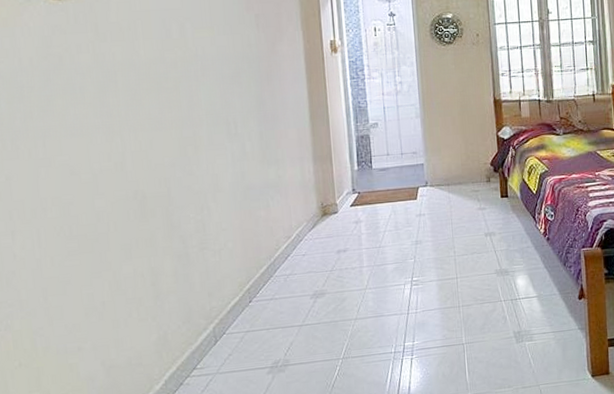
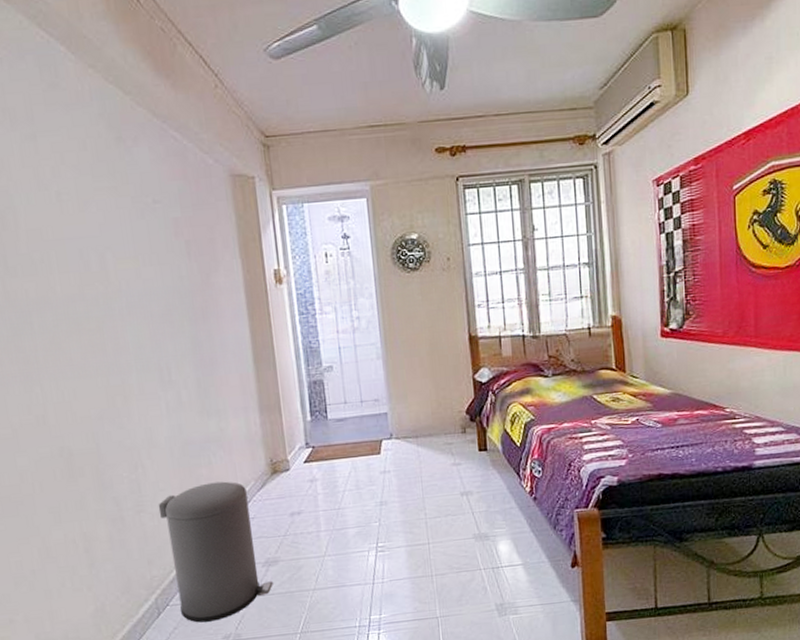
pedal bin: none [220,222,320,350] -> present [158,481,273,623]

